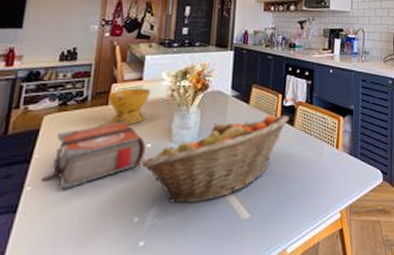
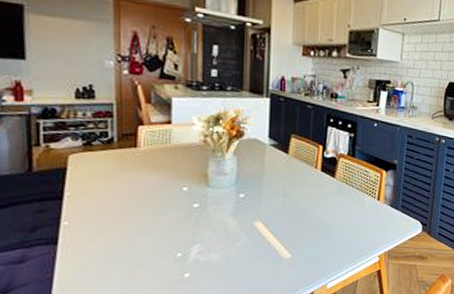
bible: present [41,122,146,190] -> none [78,164,182,226]
bowl: present [108,88,151,125] -> none [137,131,182,168]
fruit basket: present [142,115,289,204] -> none [180,165,330,243]

